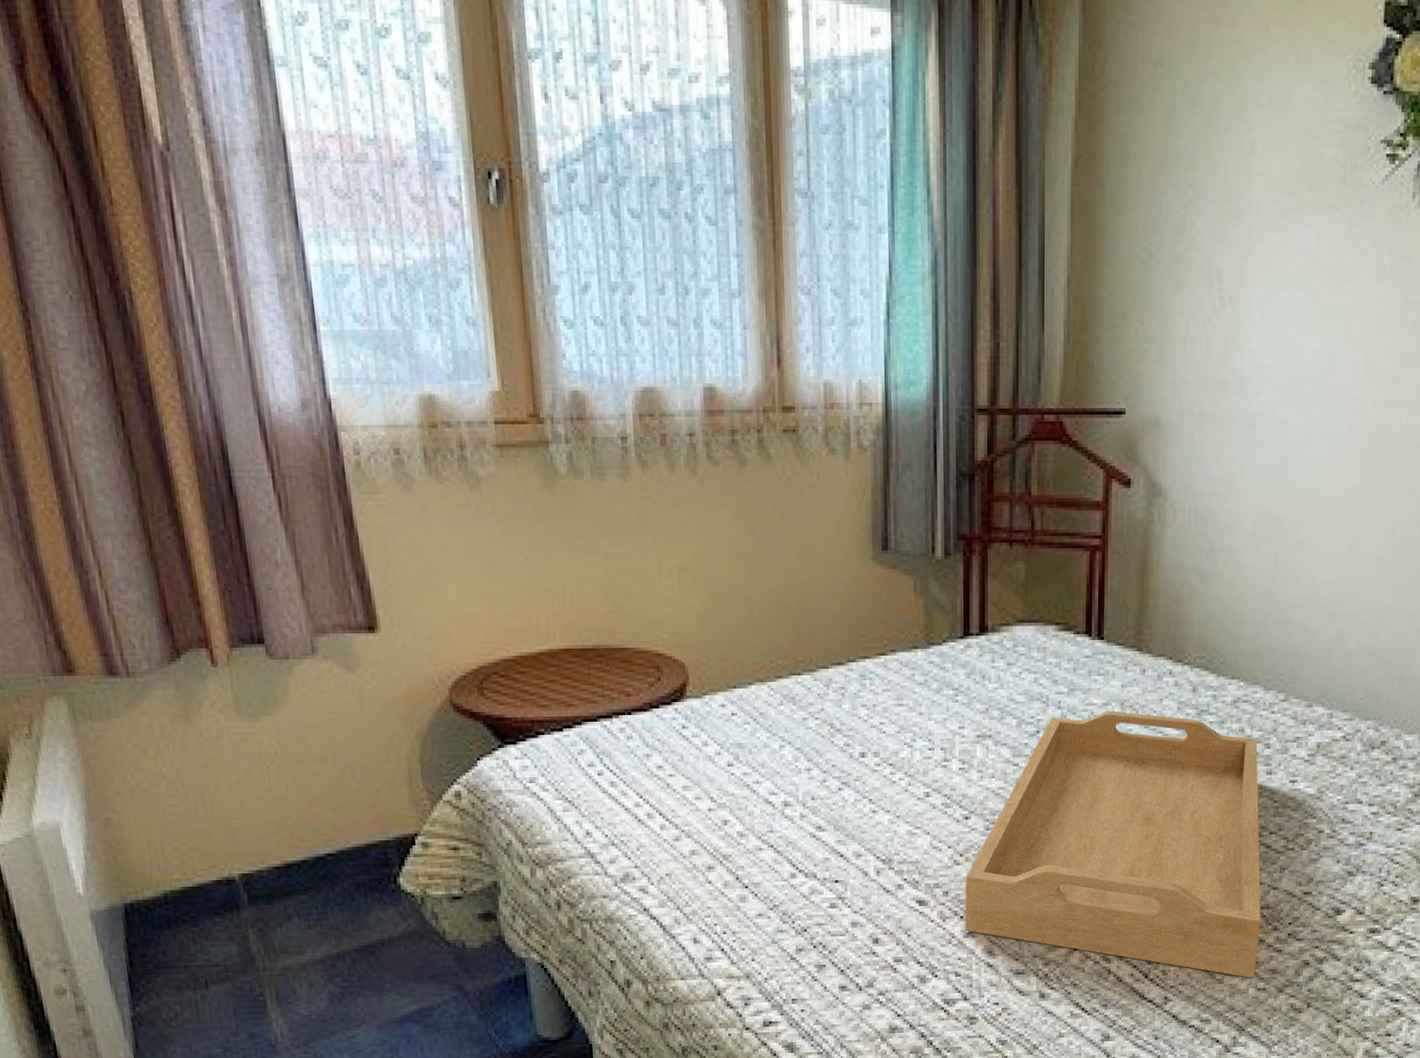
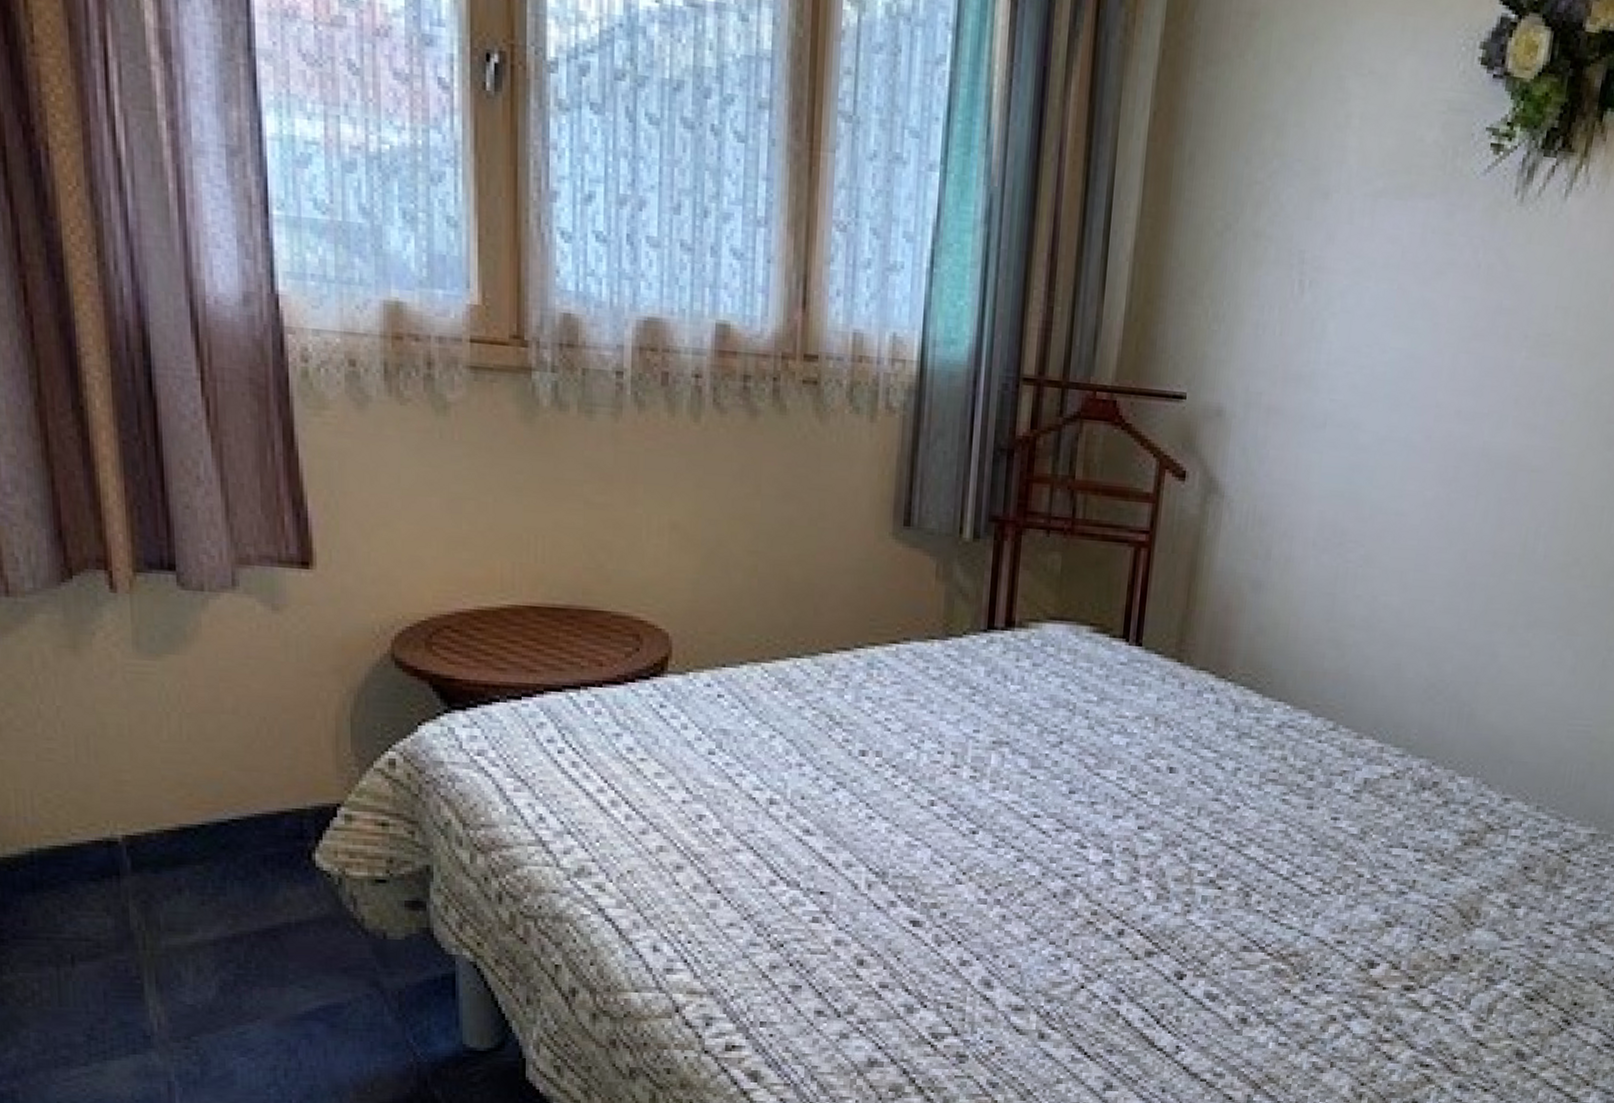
serving tray: present [965,710,1261,979] -> none [962,725,1301,1032]

